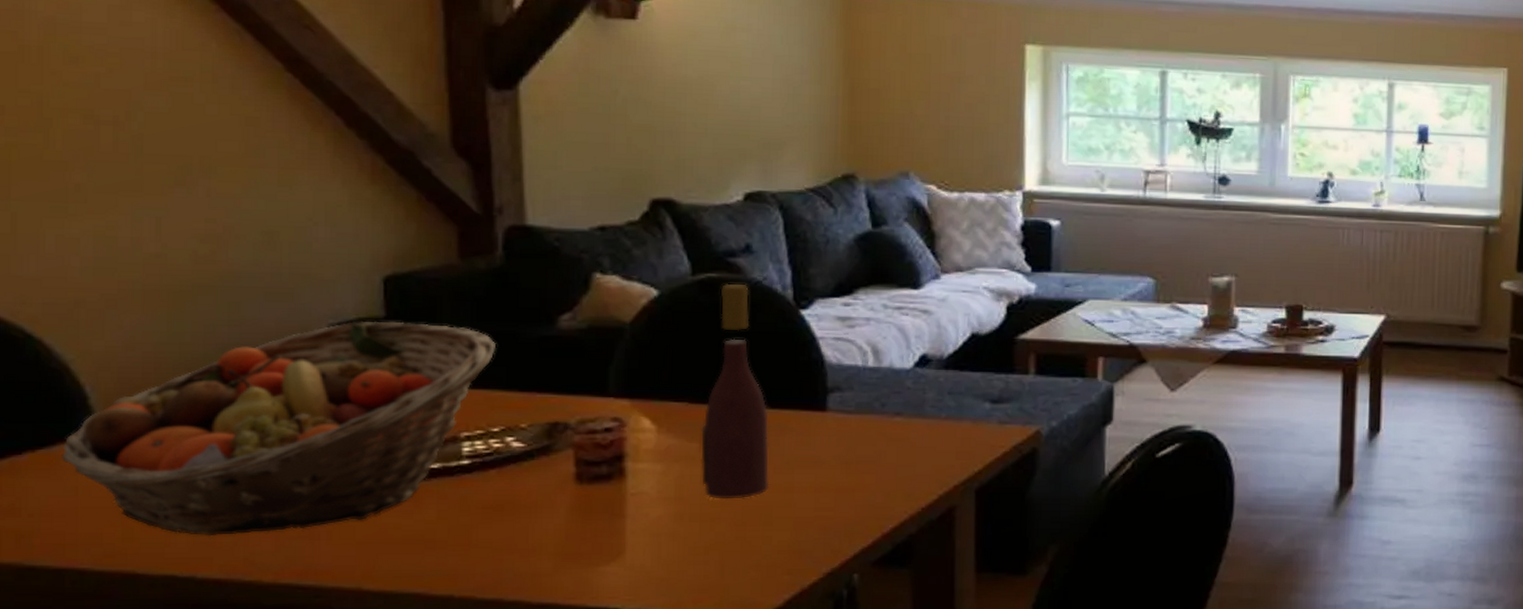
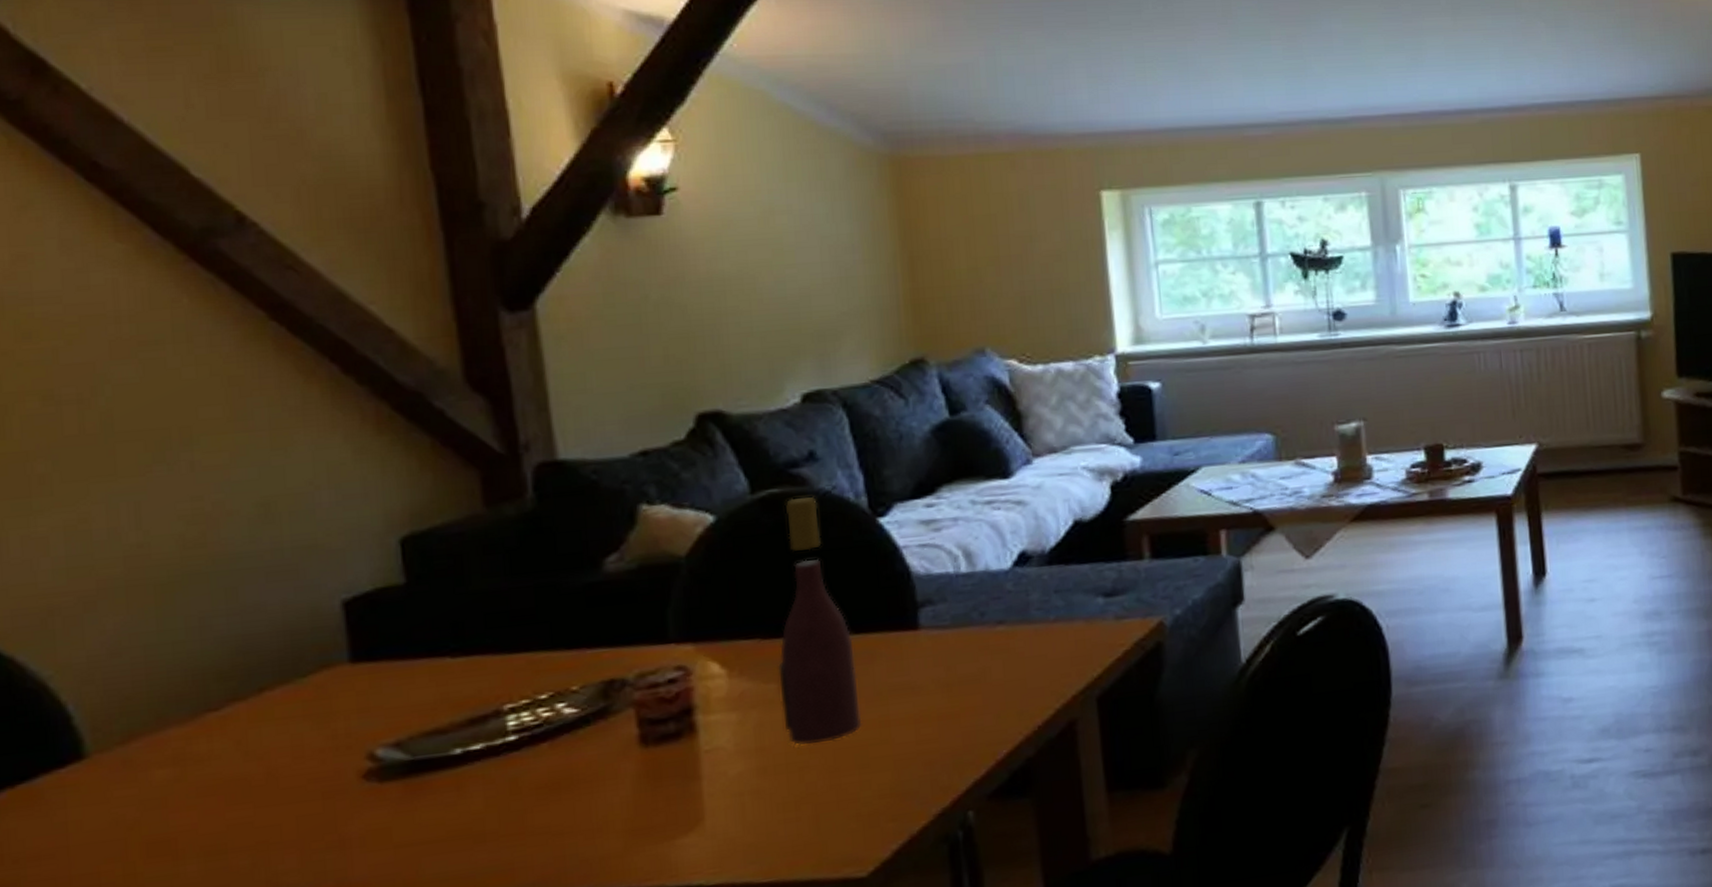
fruit basket: present [61,321,496,537] -> none [46,584,535,861]

